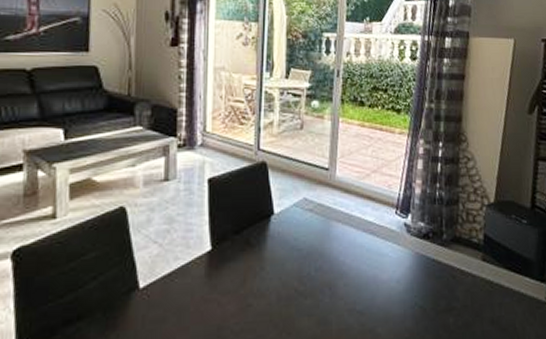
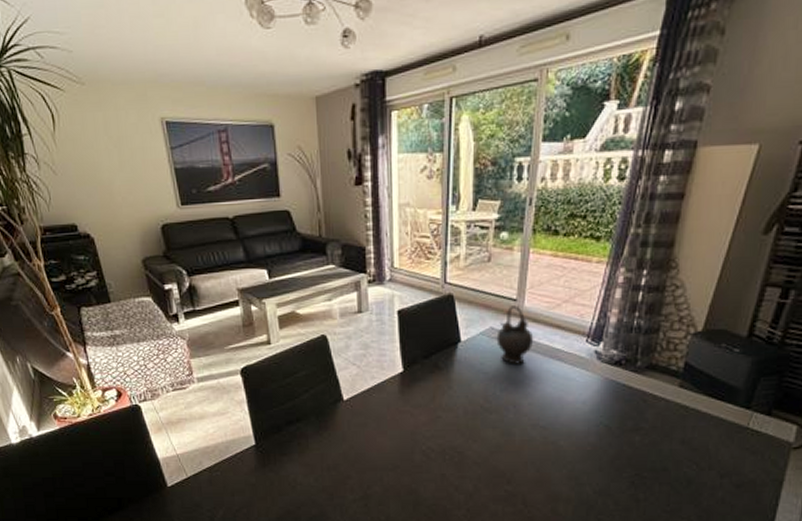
teapot: none [310,175,347,239] -> present [496,305,534,364]

